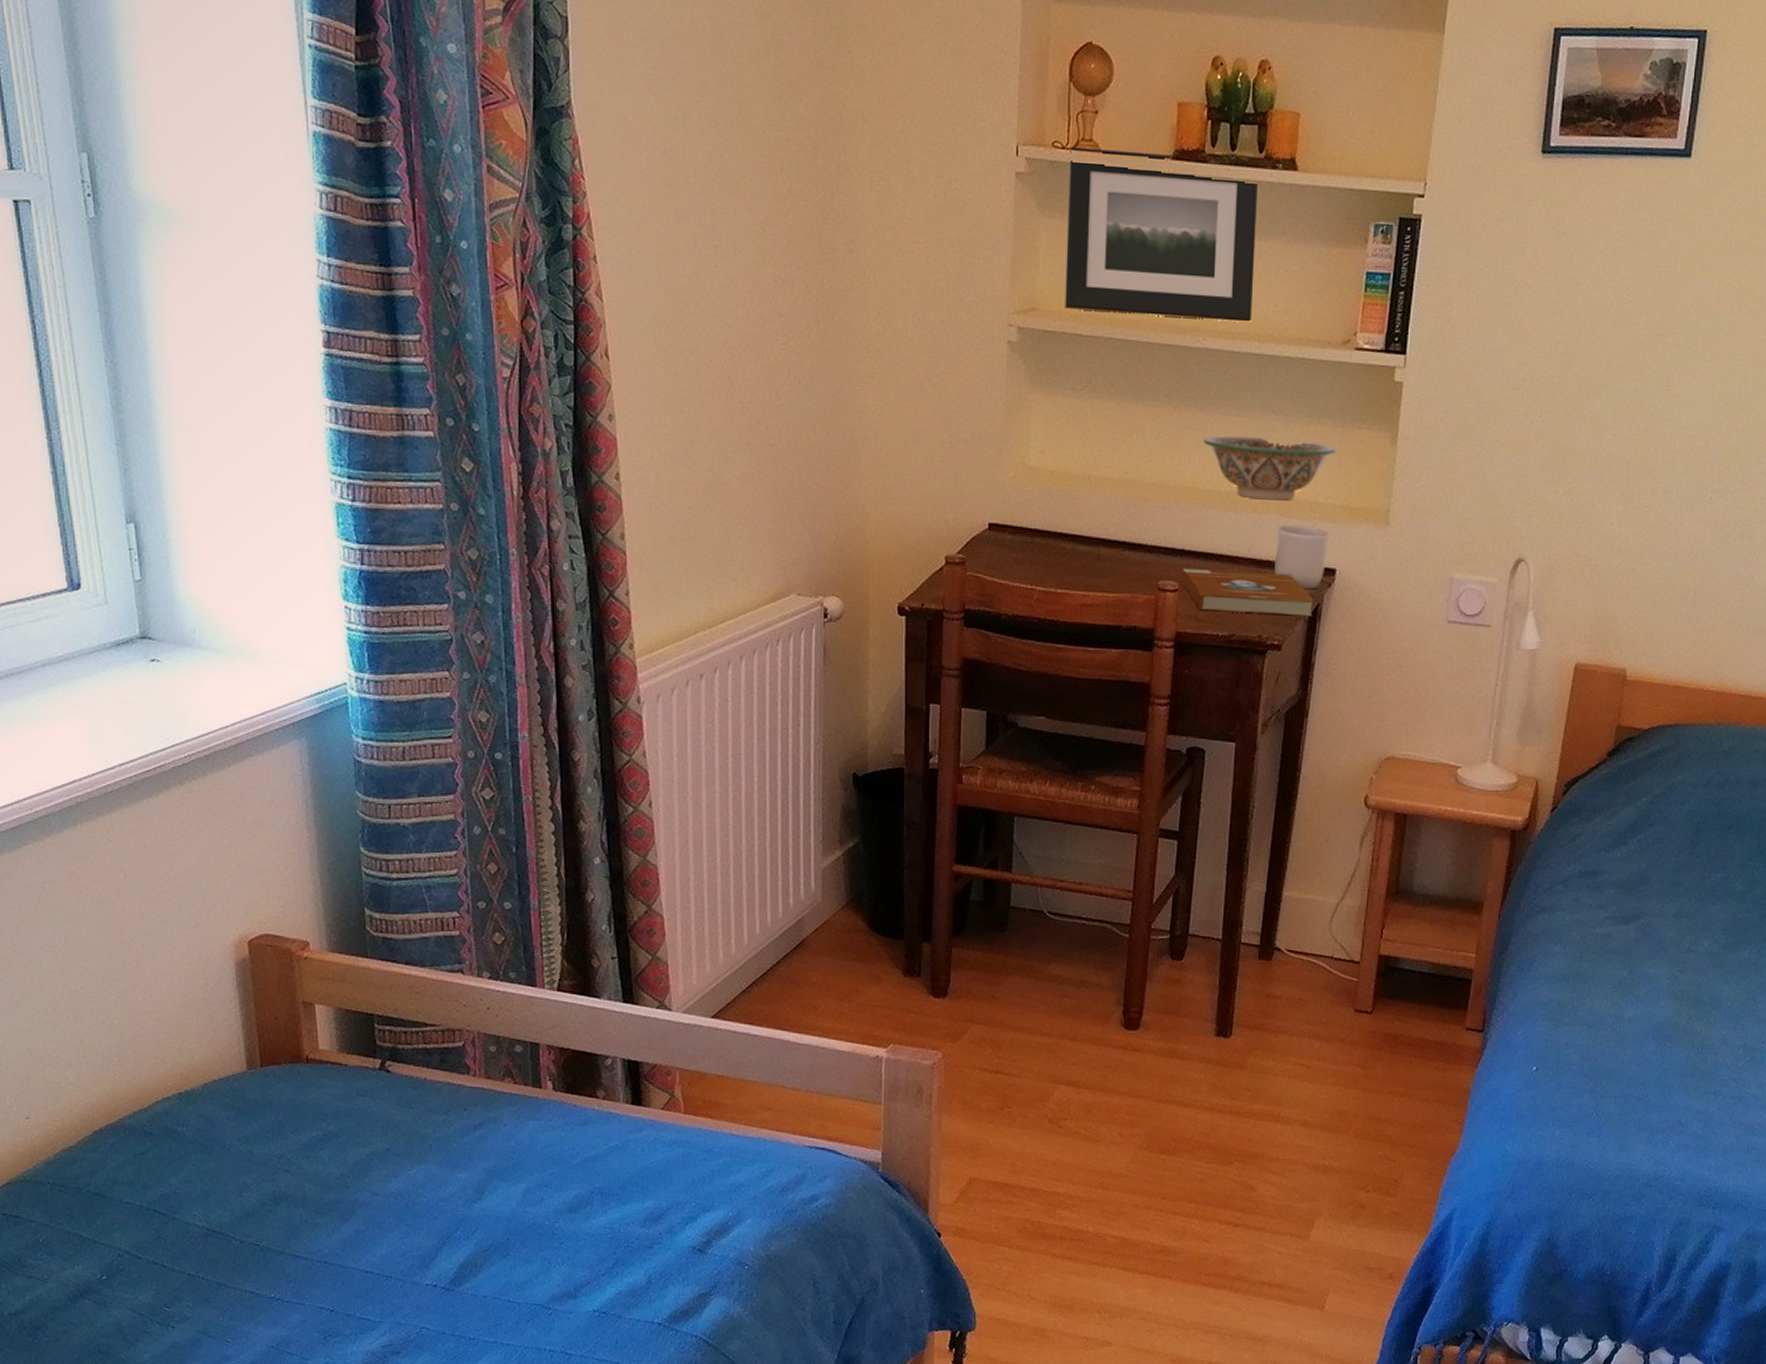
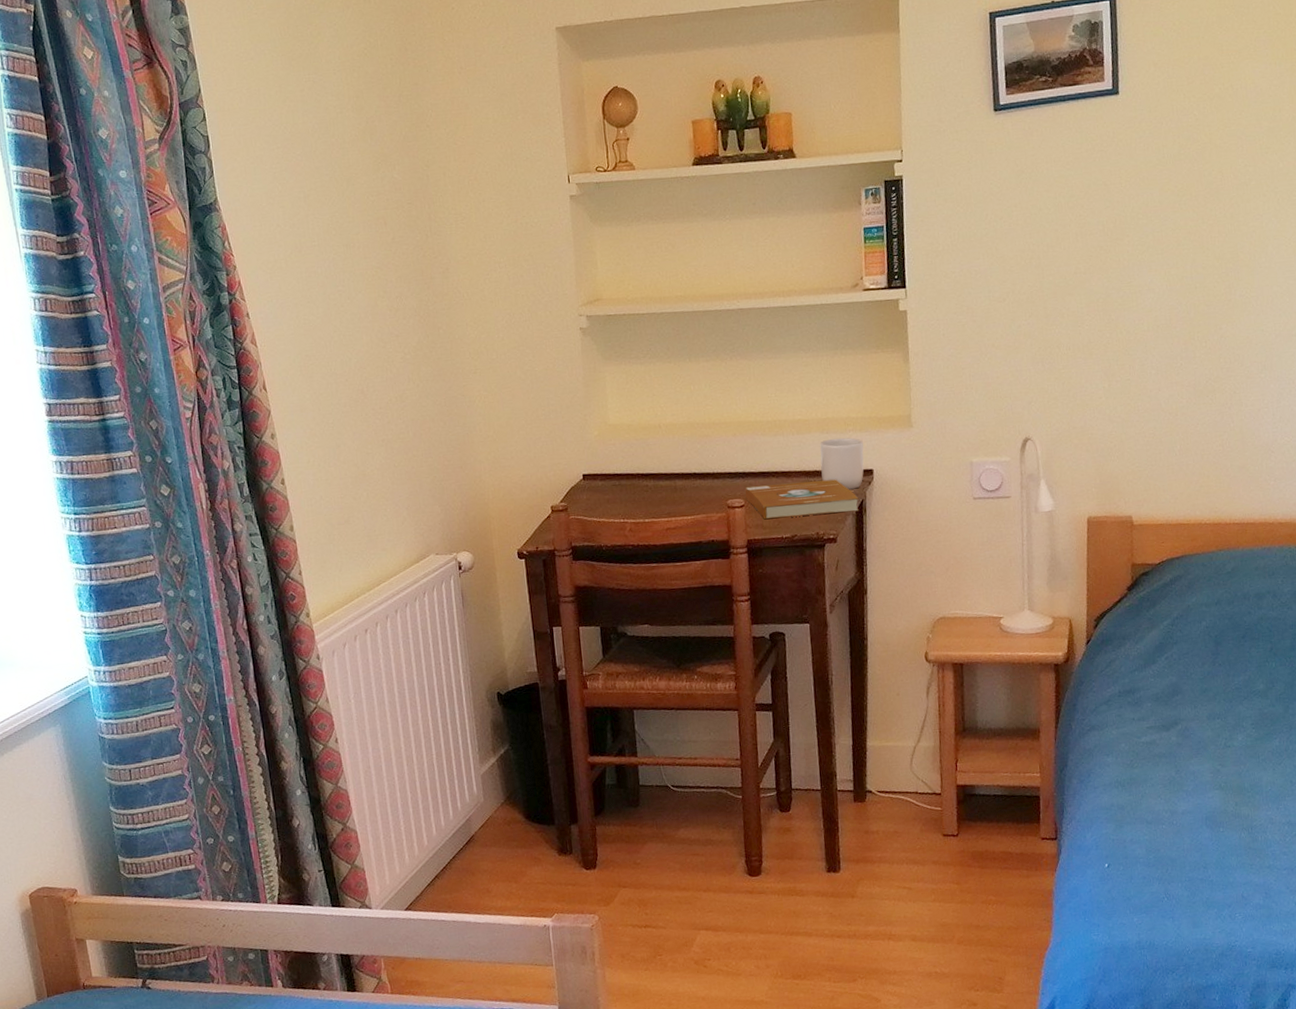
picture frame: present [1065,147,1258,322] -> none [610,162,775,295]
decorative bowl: present [1202,435,1336,501] -> none [747,370,860,423]

